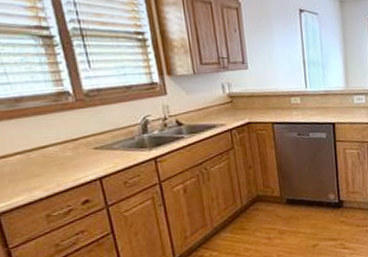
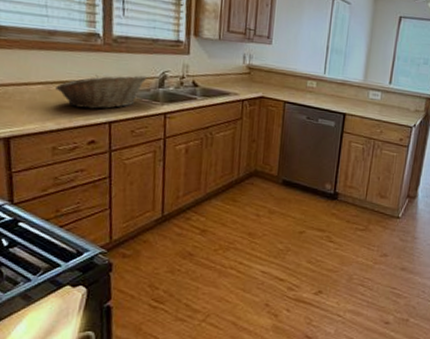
fruit basket: none [35,125,129,170] -> present [55,75,148,109]

